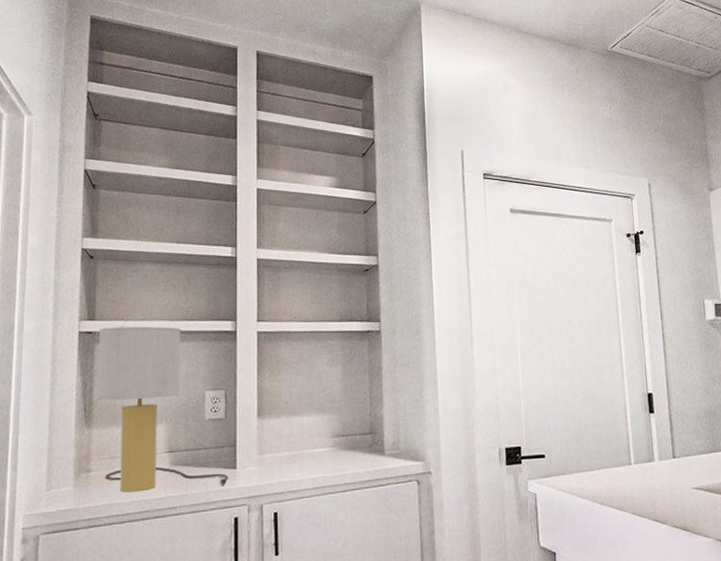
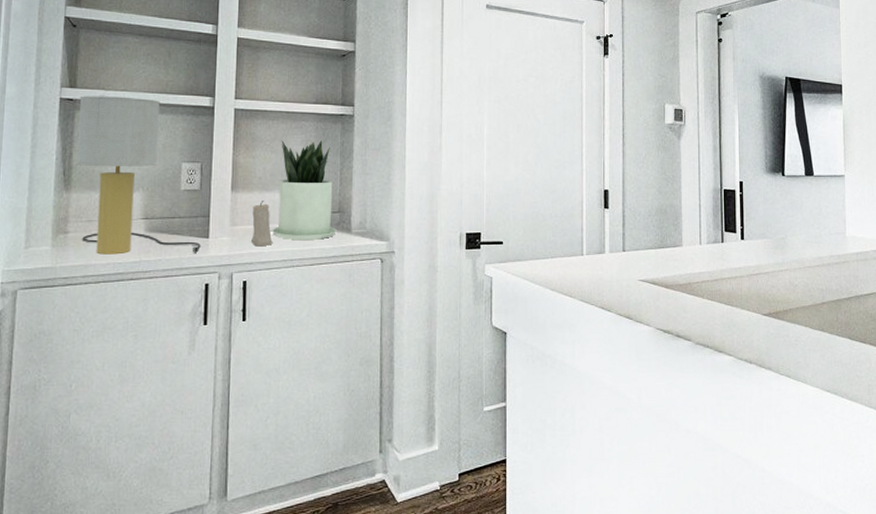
candle: none [280,426,303,475] -> present [250,201,273,247]
planter: none [302,359,369,466] -> present [272,140,337,240]

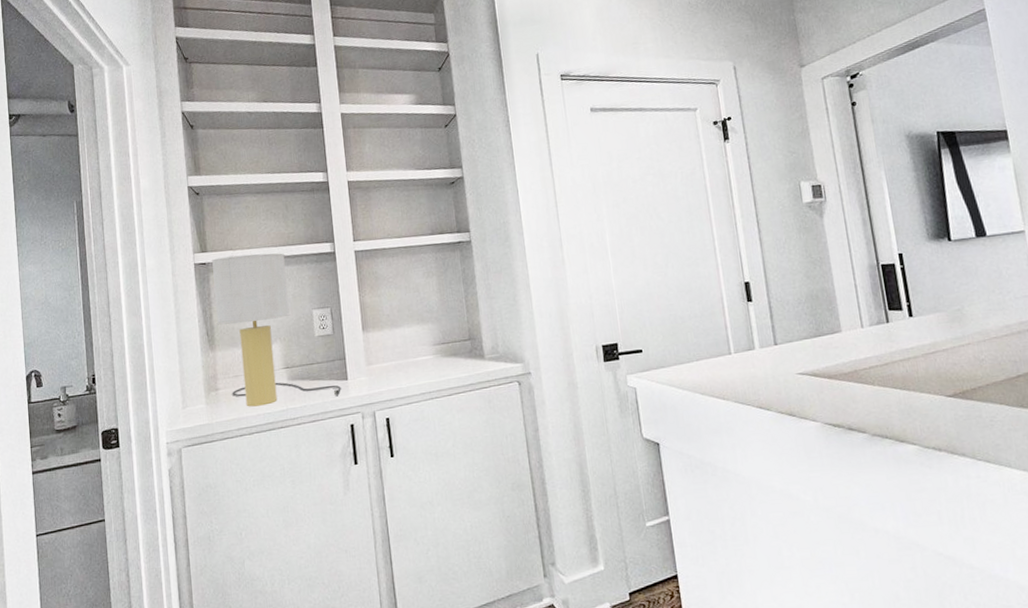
candle: present [250,201,273,247] -> none [385,337,409,383]
planter: present [272,140,337,240] -> none [403,270,470,373]

